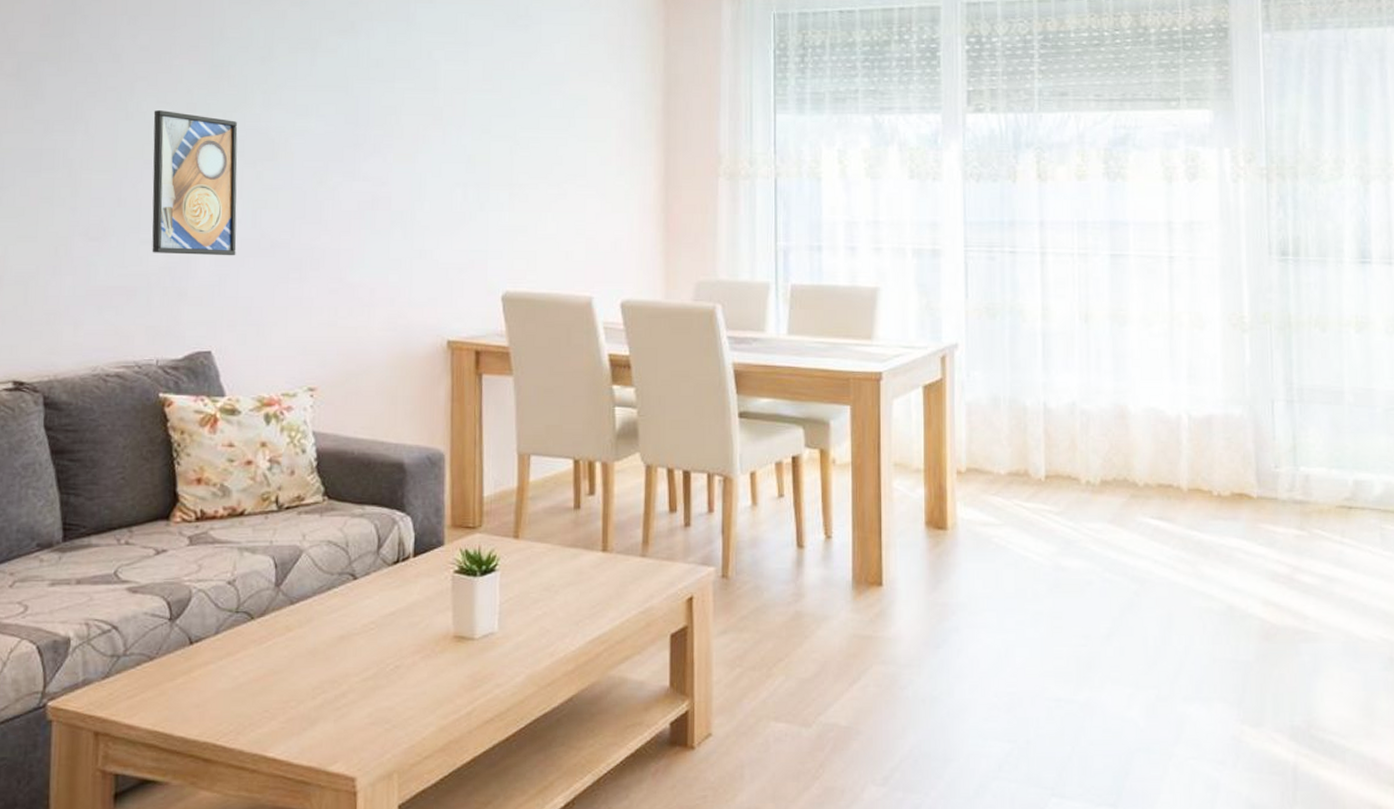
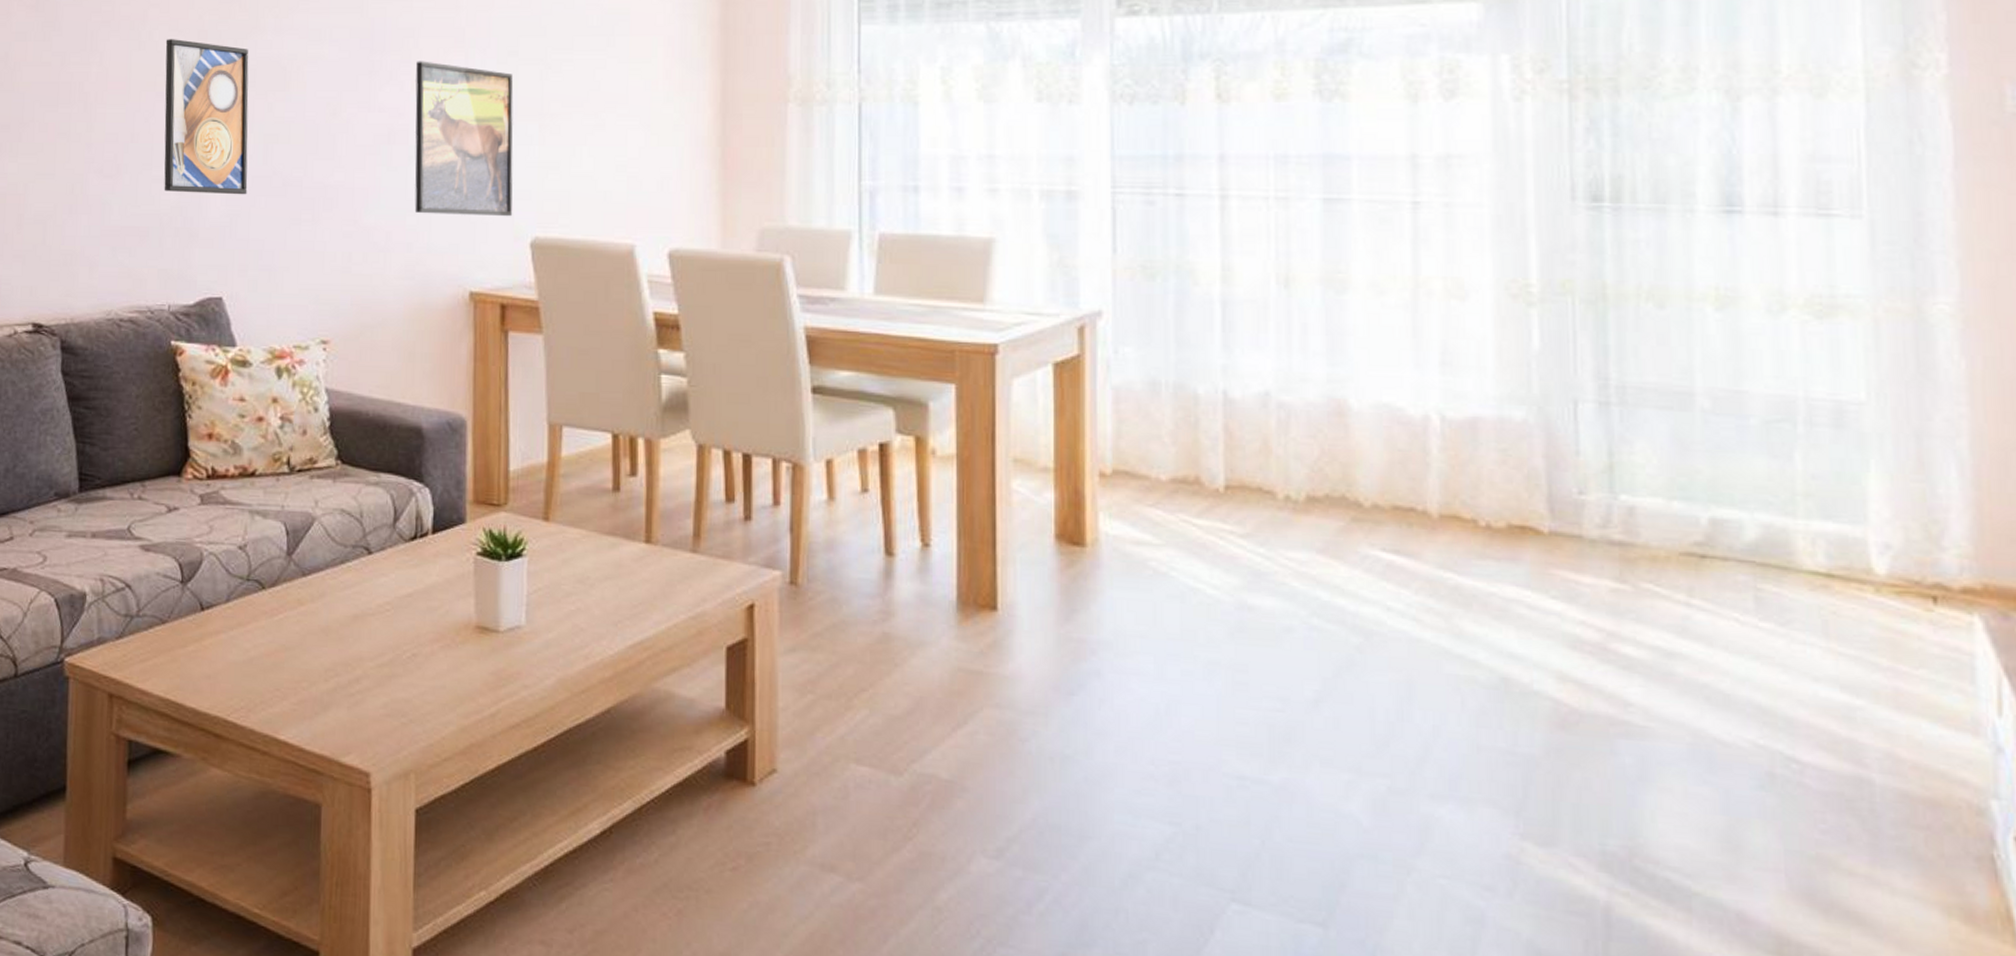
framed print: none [397,136,486,274] -> present [414,61,514,217]

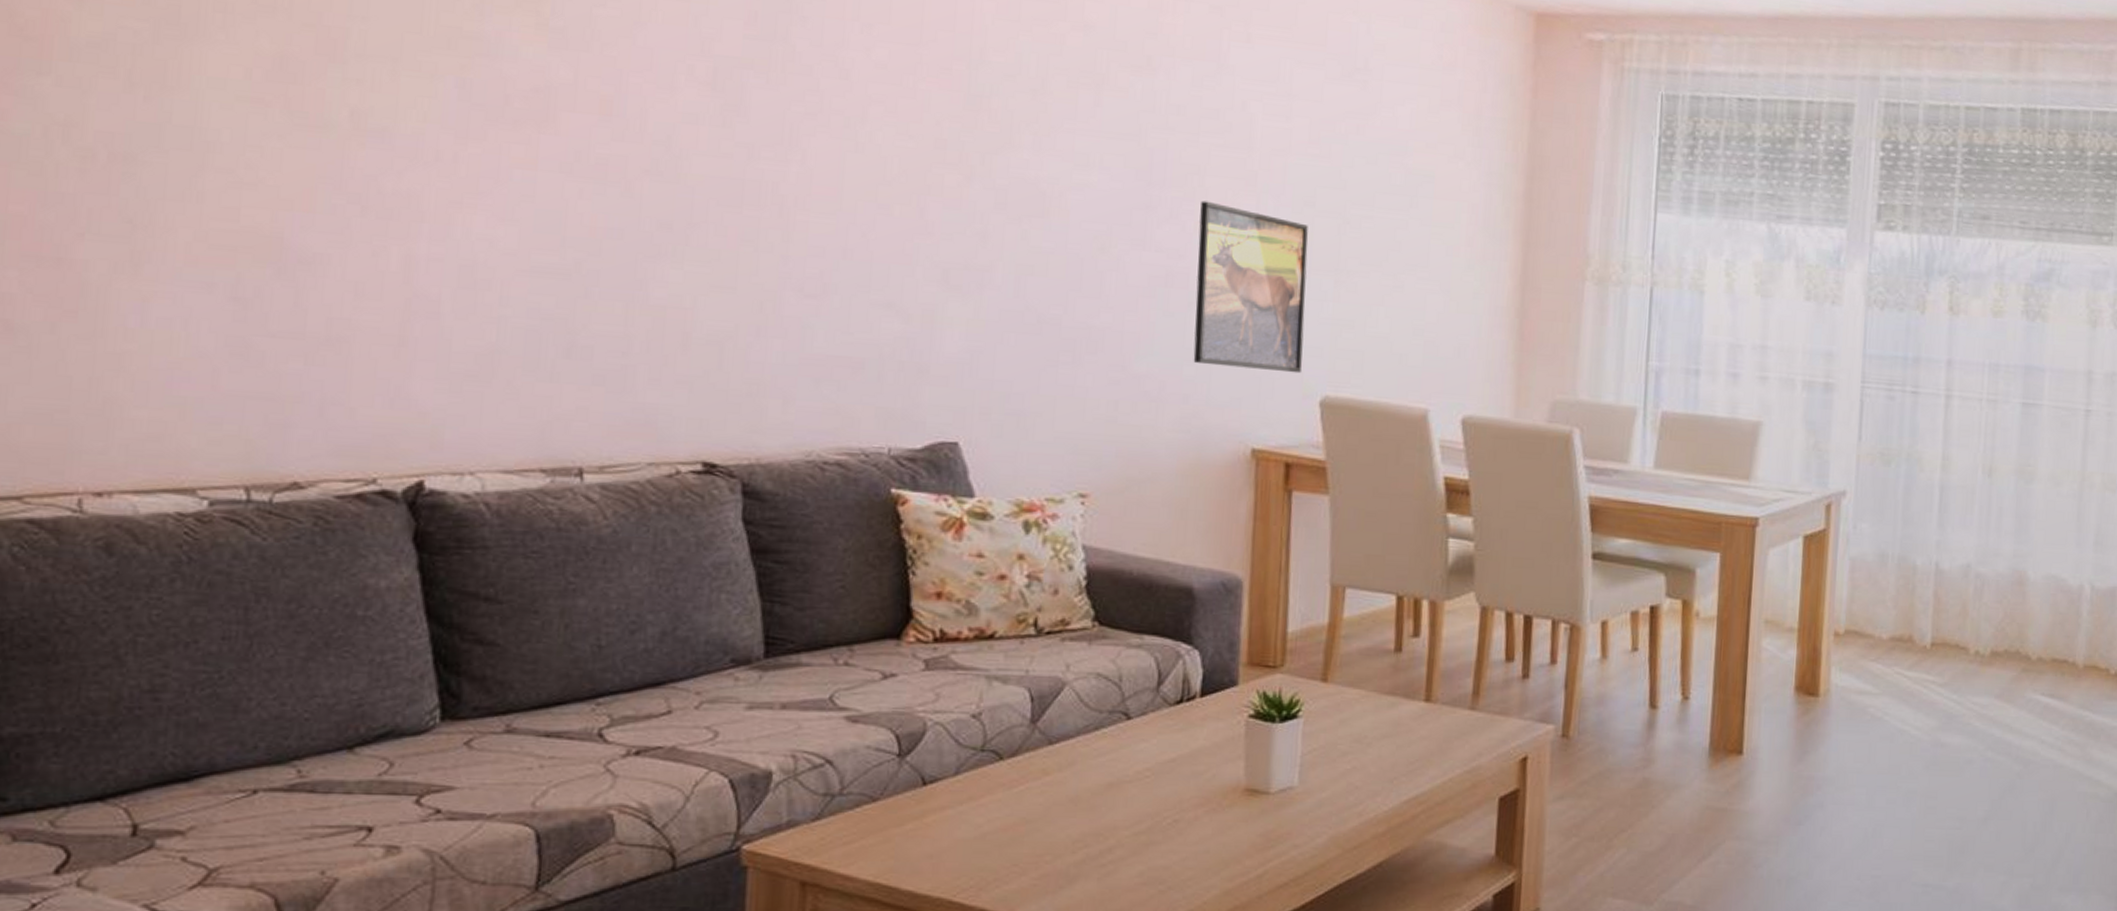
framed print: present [164,39,249,195] -> none [885,144,1000,330]

